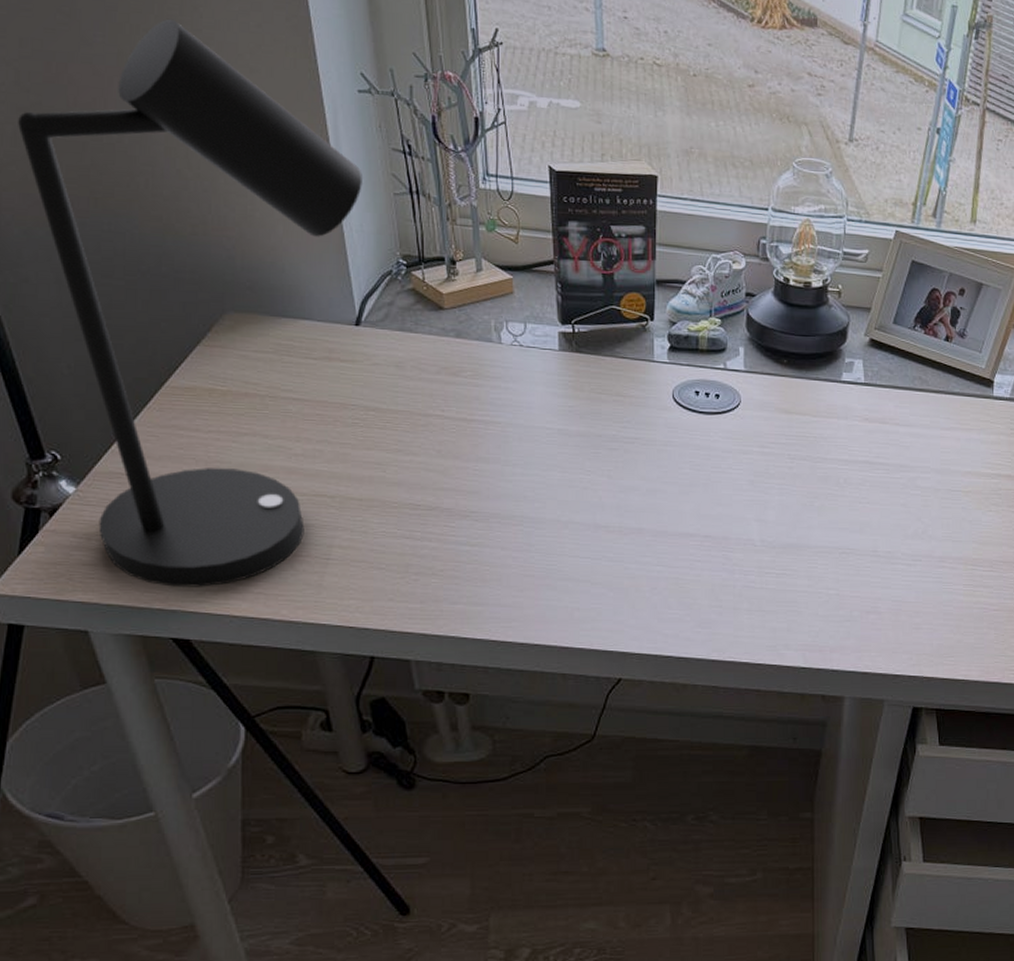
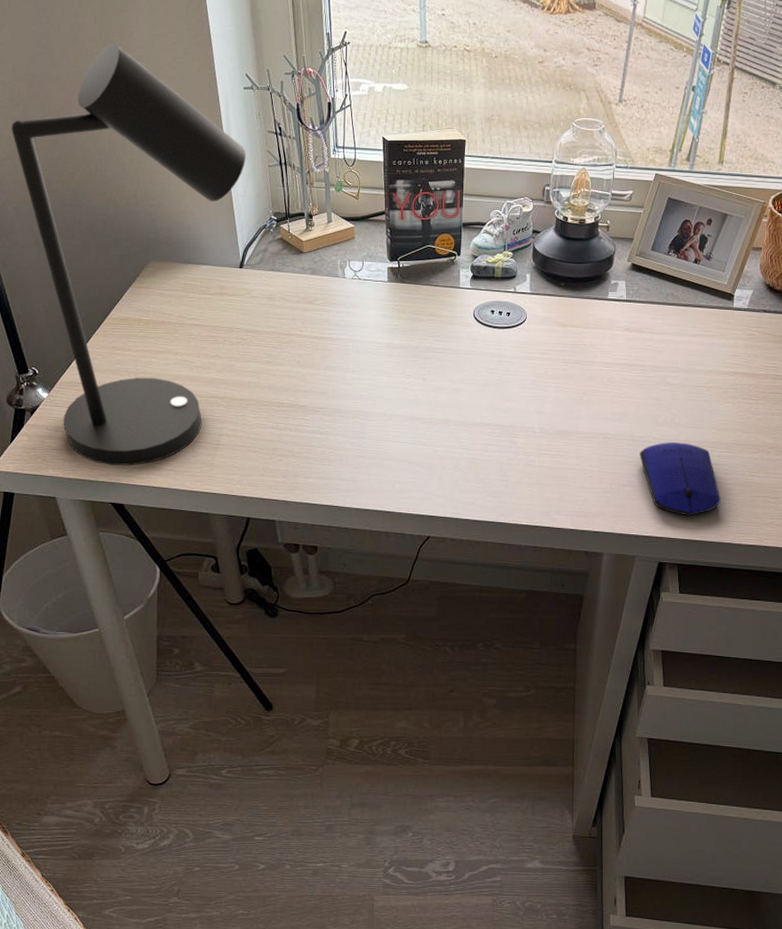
computer mouse: none [886,559,985,650] -> present [640,442,721,516]

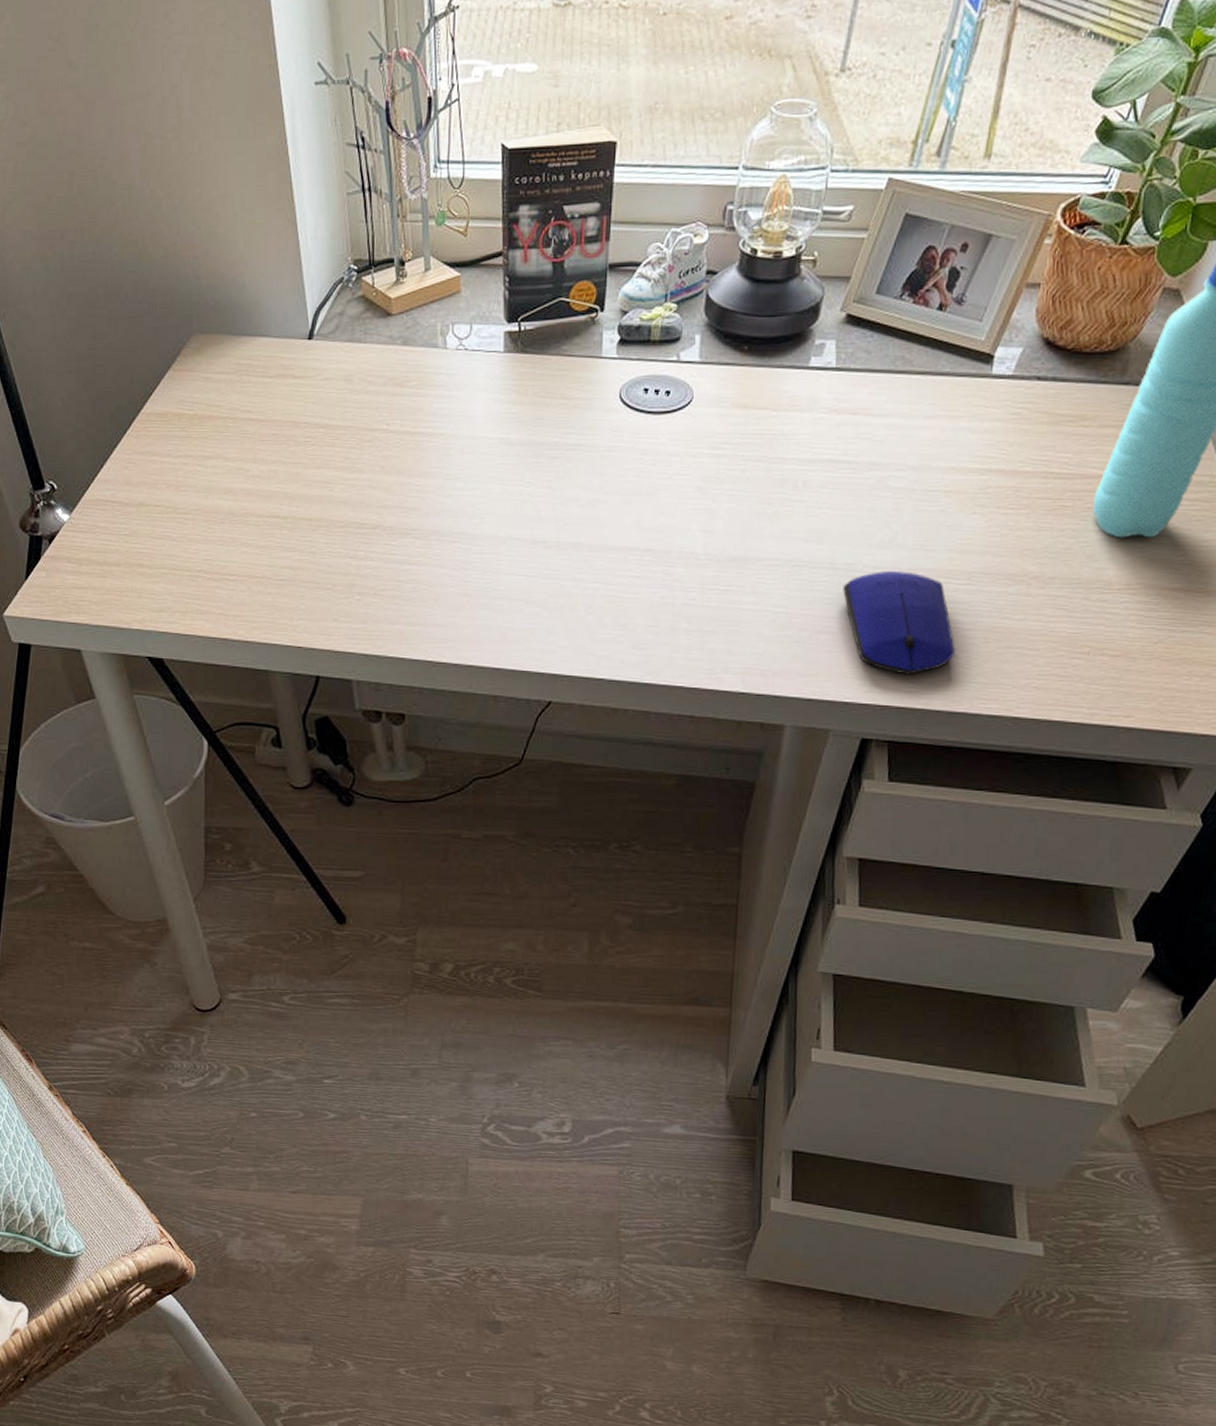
desk lamp: present [11,43,246,466] -> none [18,29,318,609]

